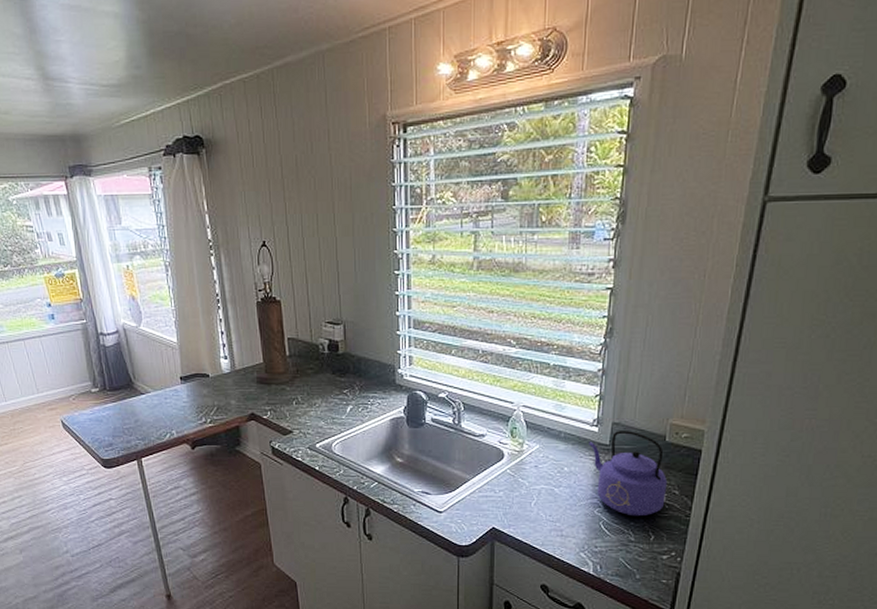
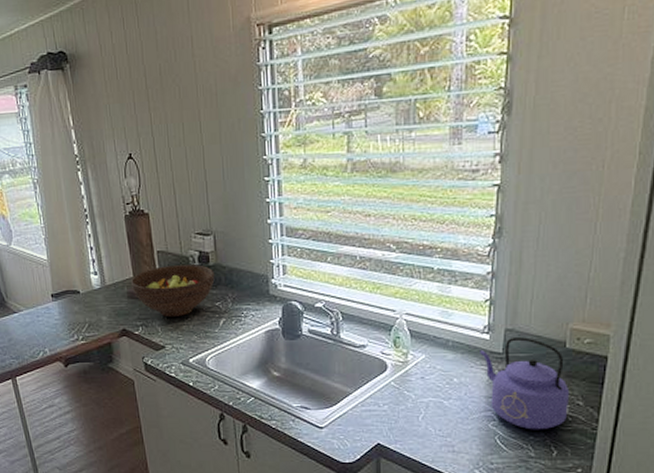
fruit bowl: none [260,353,343,403] -> present [130,264,215,318]

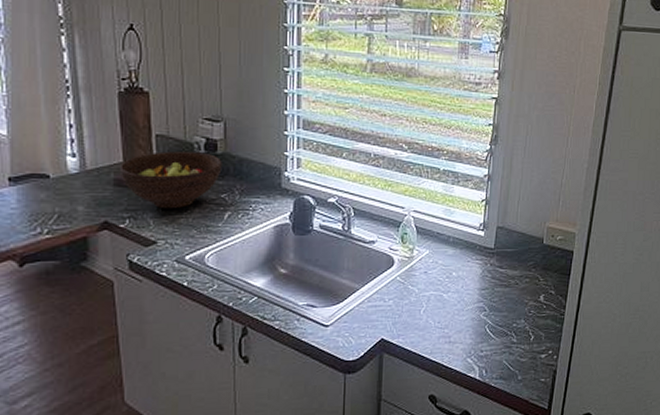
kettle: present [480,337,570,430] -> none [476,234,545,318]

